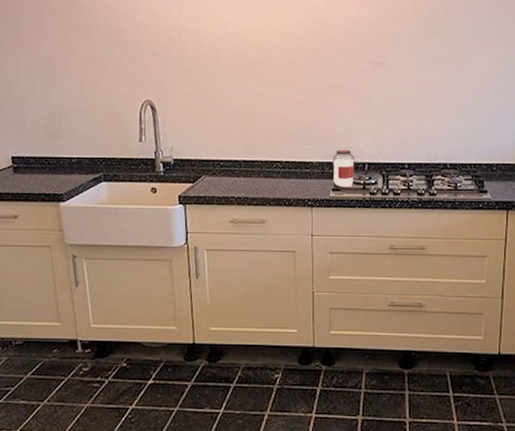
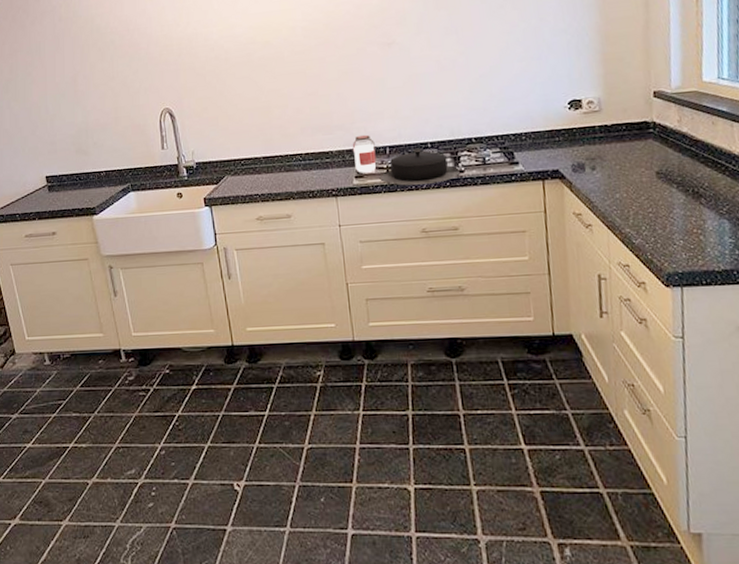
cooking pot: none [356,168,432,203] -> present [379,148,460,186]

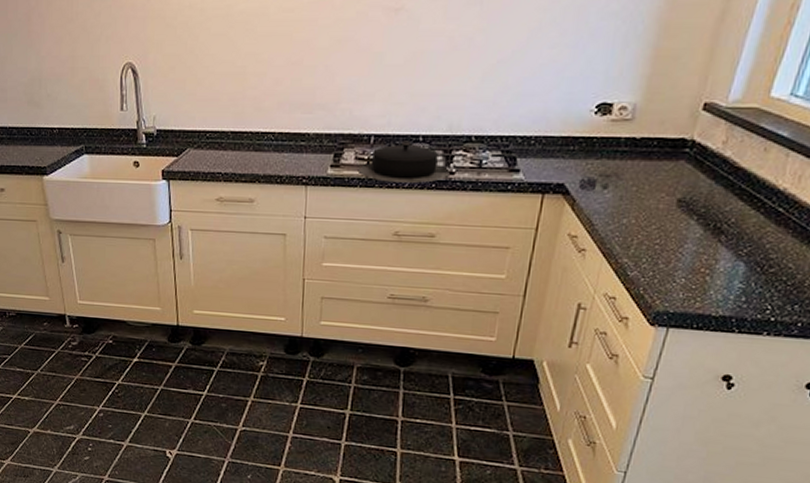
jar: present [352,134,377,173] -> none [332,118,359,163]

